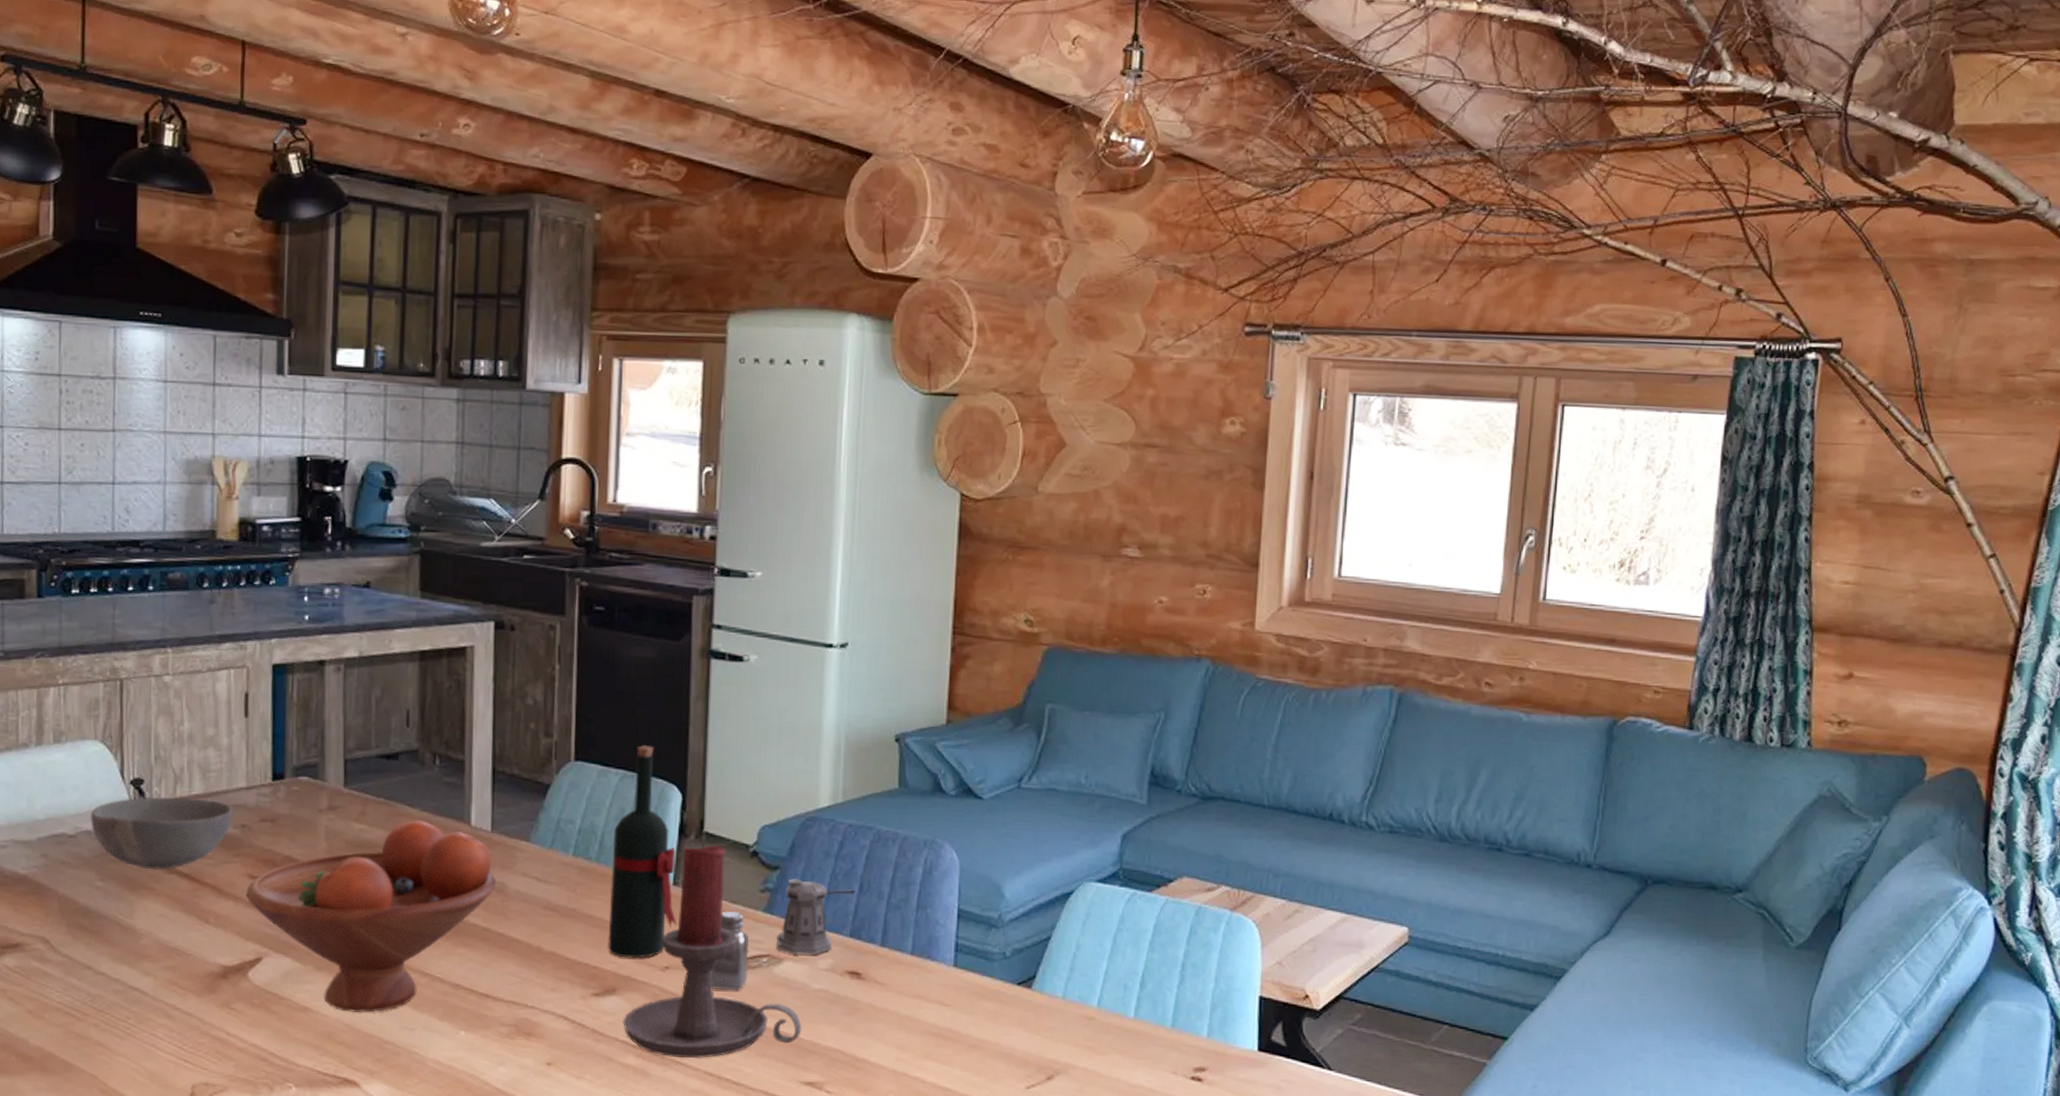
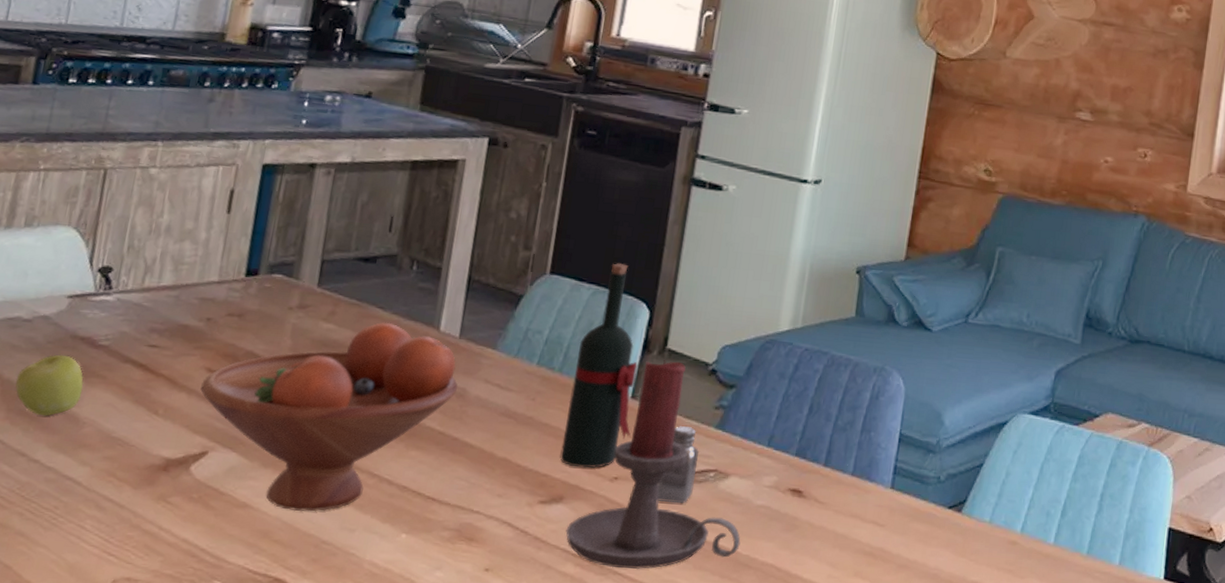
apple: none [70,868,134,930] -> present [15,354,84,416]
bowl: present [90,797,233,870] -> none [50,285,201,359]
pepper shaker: present [775,879,856,956] -> none [723,397,806,472]

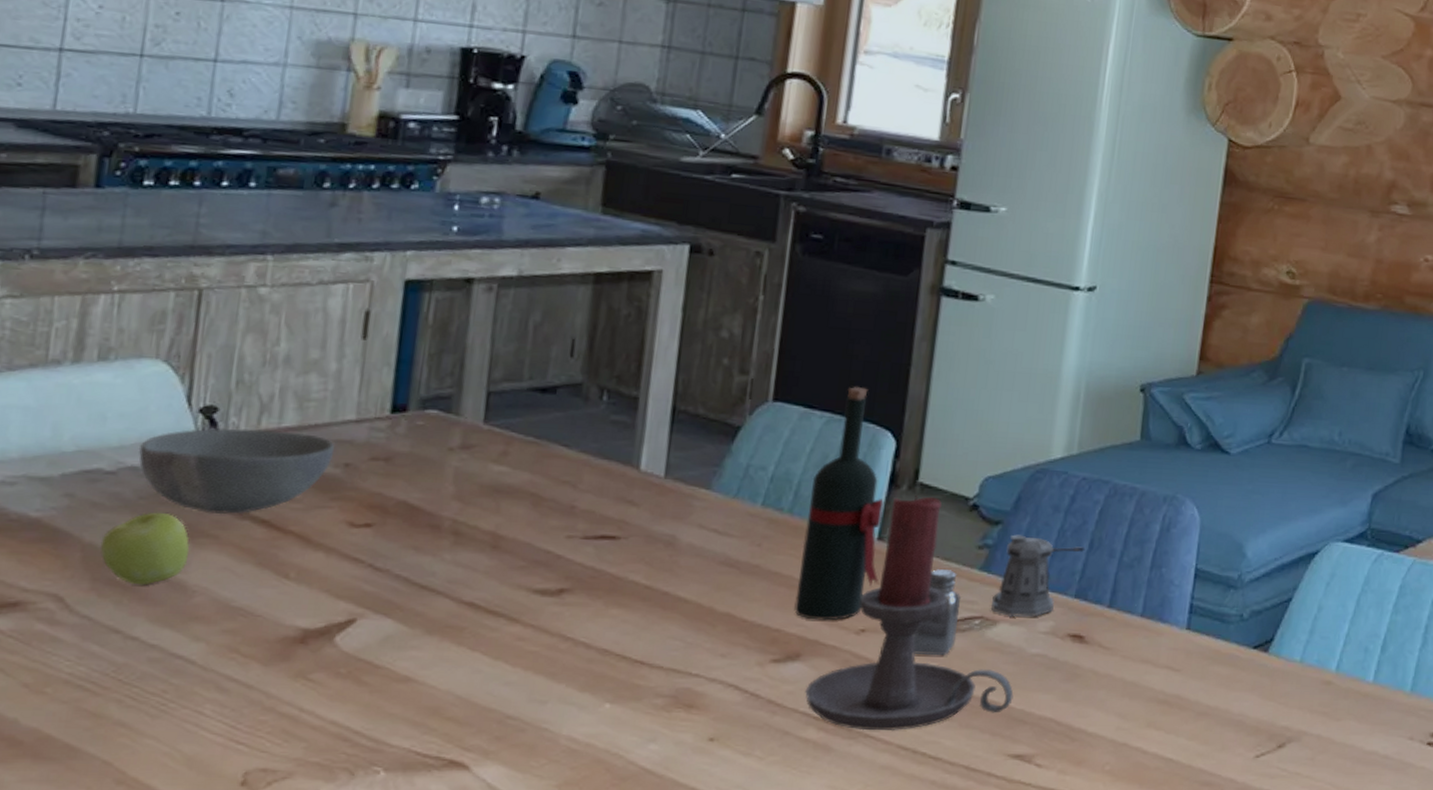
bowl: none [50,285,201,359] -> present [138,428,335,515]
fruit bowl: present [200,322,458,512] -> none [342,462,666,684]
pepper shaker: none [723,397,806,472] -> present [990,534,1086,618]

